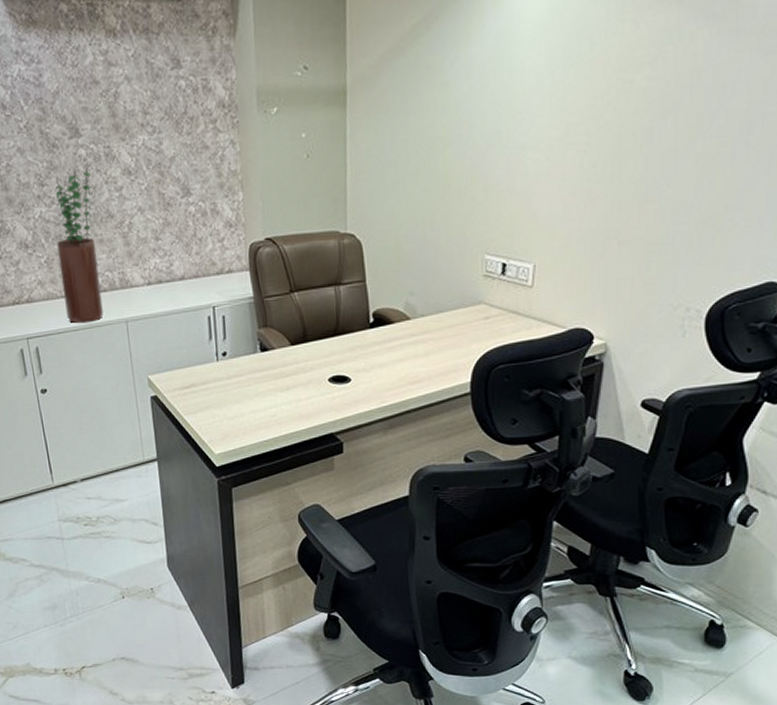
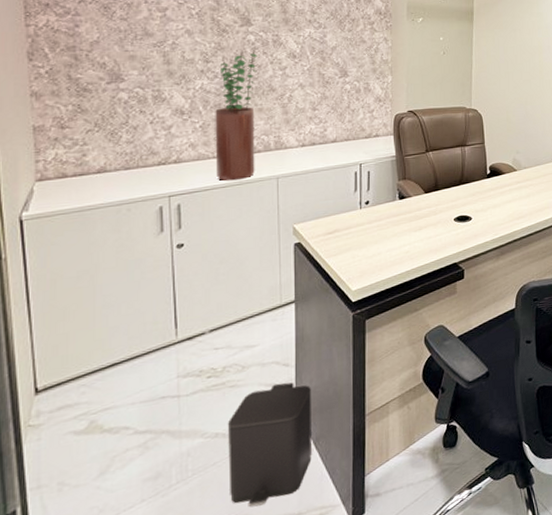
pedal bin: none [107,541,188,653] -> present [227,382,312,508]

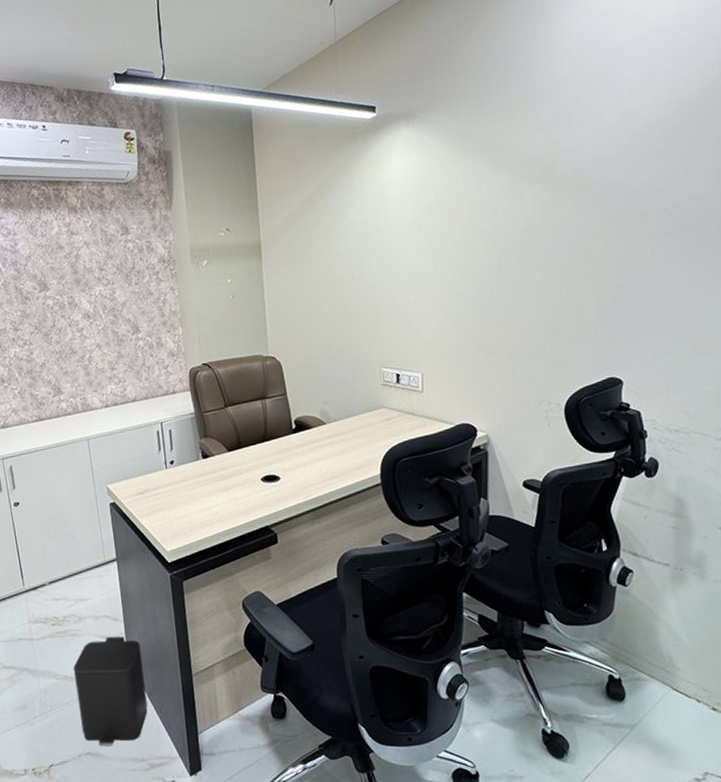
vase: present [215,47,257,182] -> none [27,311,68,444]

